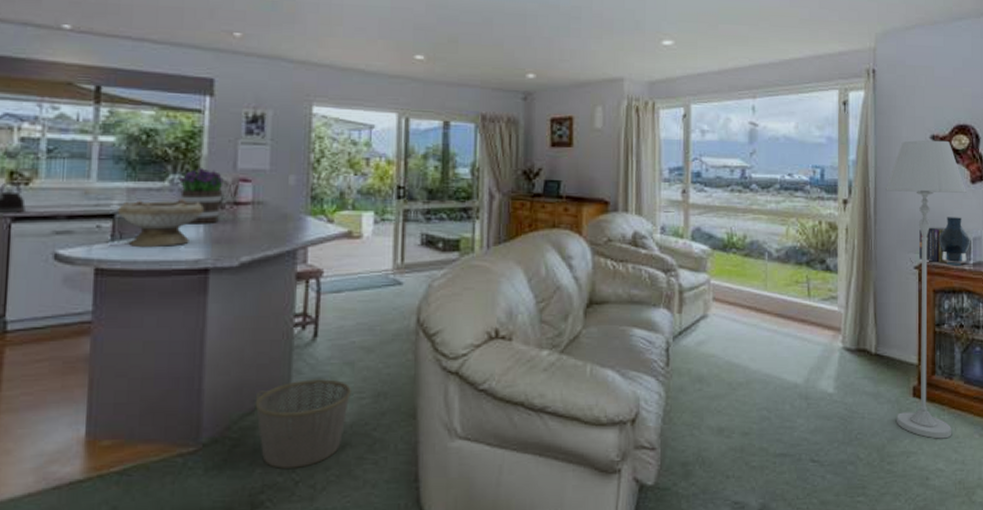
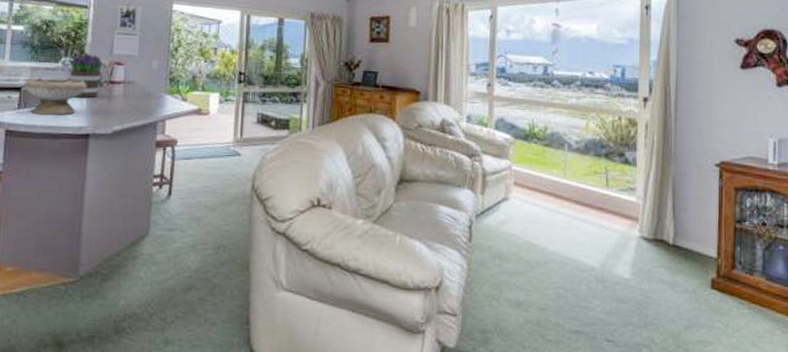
basket: present [255,379,352,469] -> none [121,230,198,303]
floor lamp: present [886,140,966,439] -> none [687,43,772,332]
books: present [919,227,963,263] -> none [721,127,767,164]
vase: present [938,217,970,266] -> none [741,118,775,166]

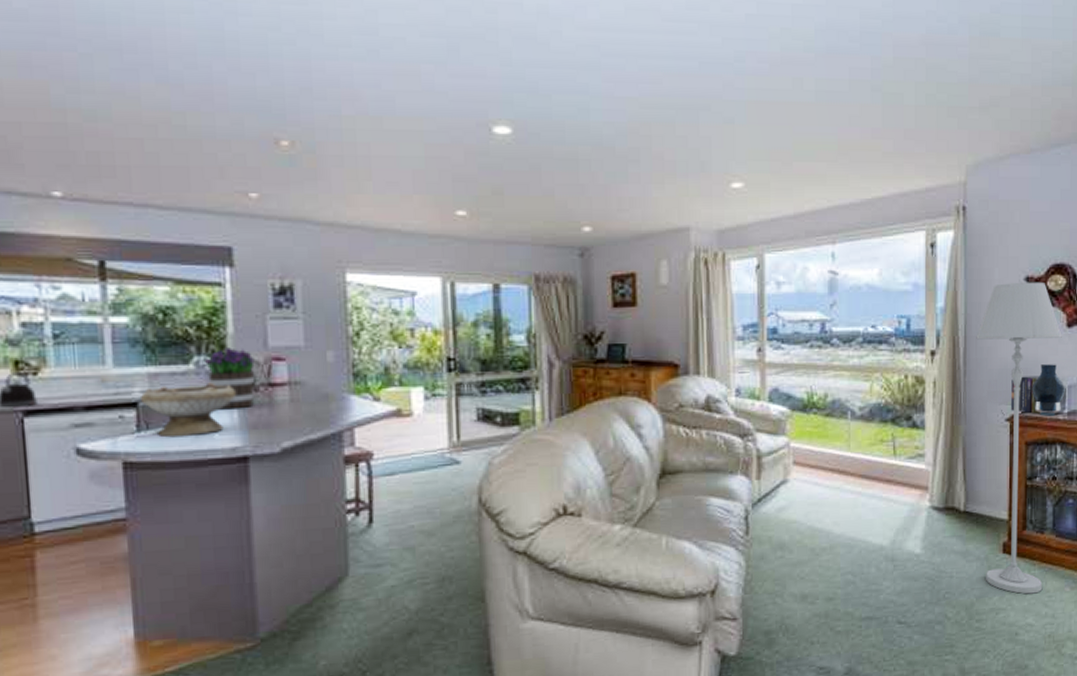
floor lamp: none [687,43,772,332] -> present [976,281,1062,595]
books: none [721,127,767,164] -> present [1011,376,1057,414]
vase: none [741,118,775,166] -> present [1031,364,1065,416]

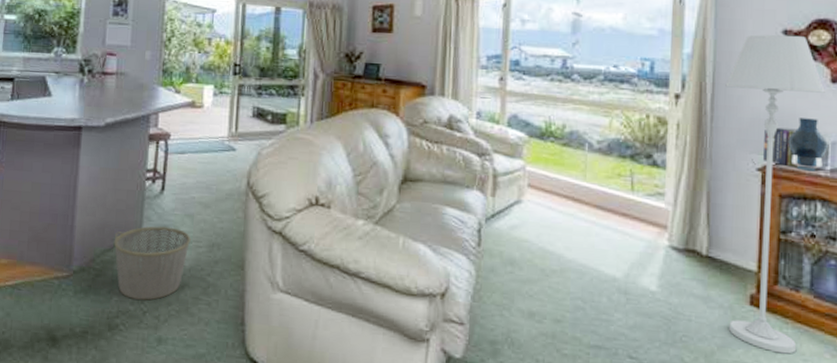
bowl: present [139,382,236,438] -> none [16,67,79,107]
bouquet: present [205,347,255,410] -> none [61,43,95,90]
basket: none [312,566,415,660] -> present [114,226,191,301]

